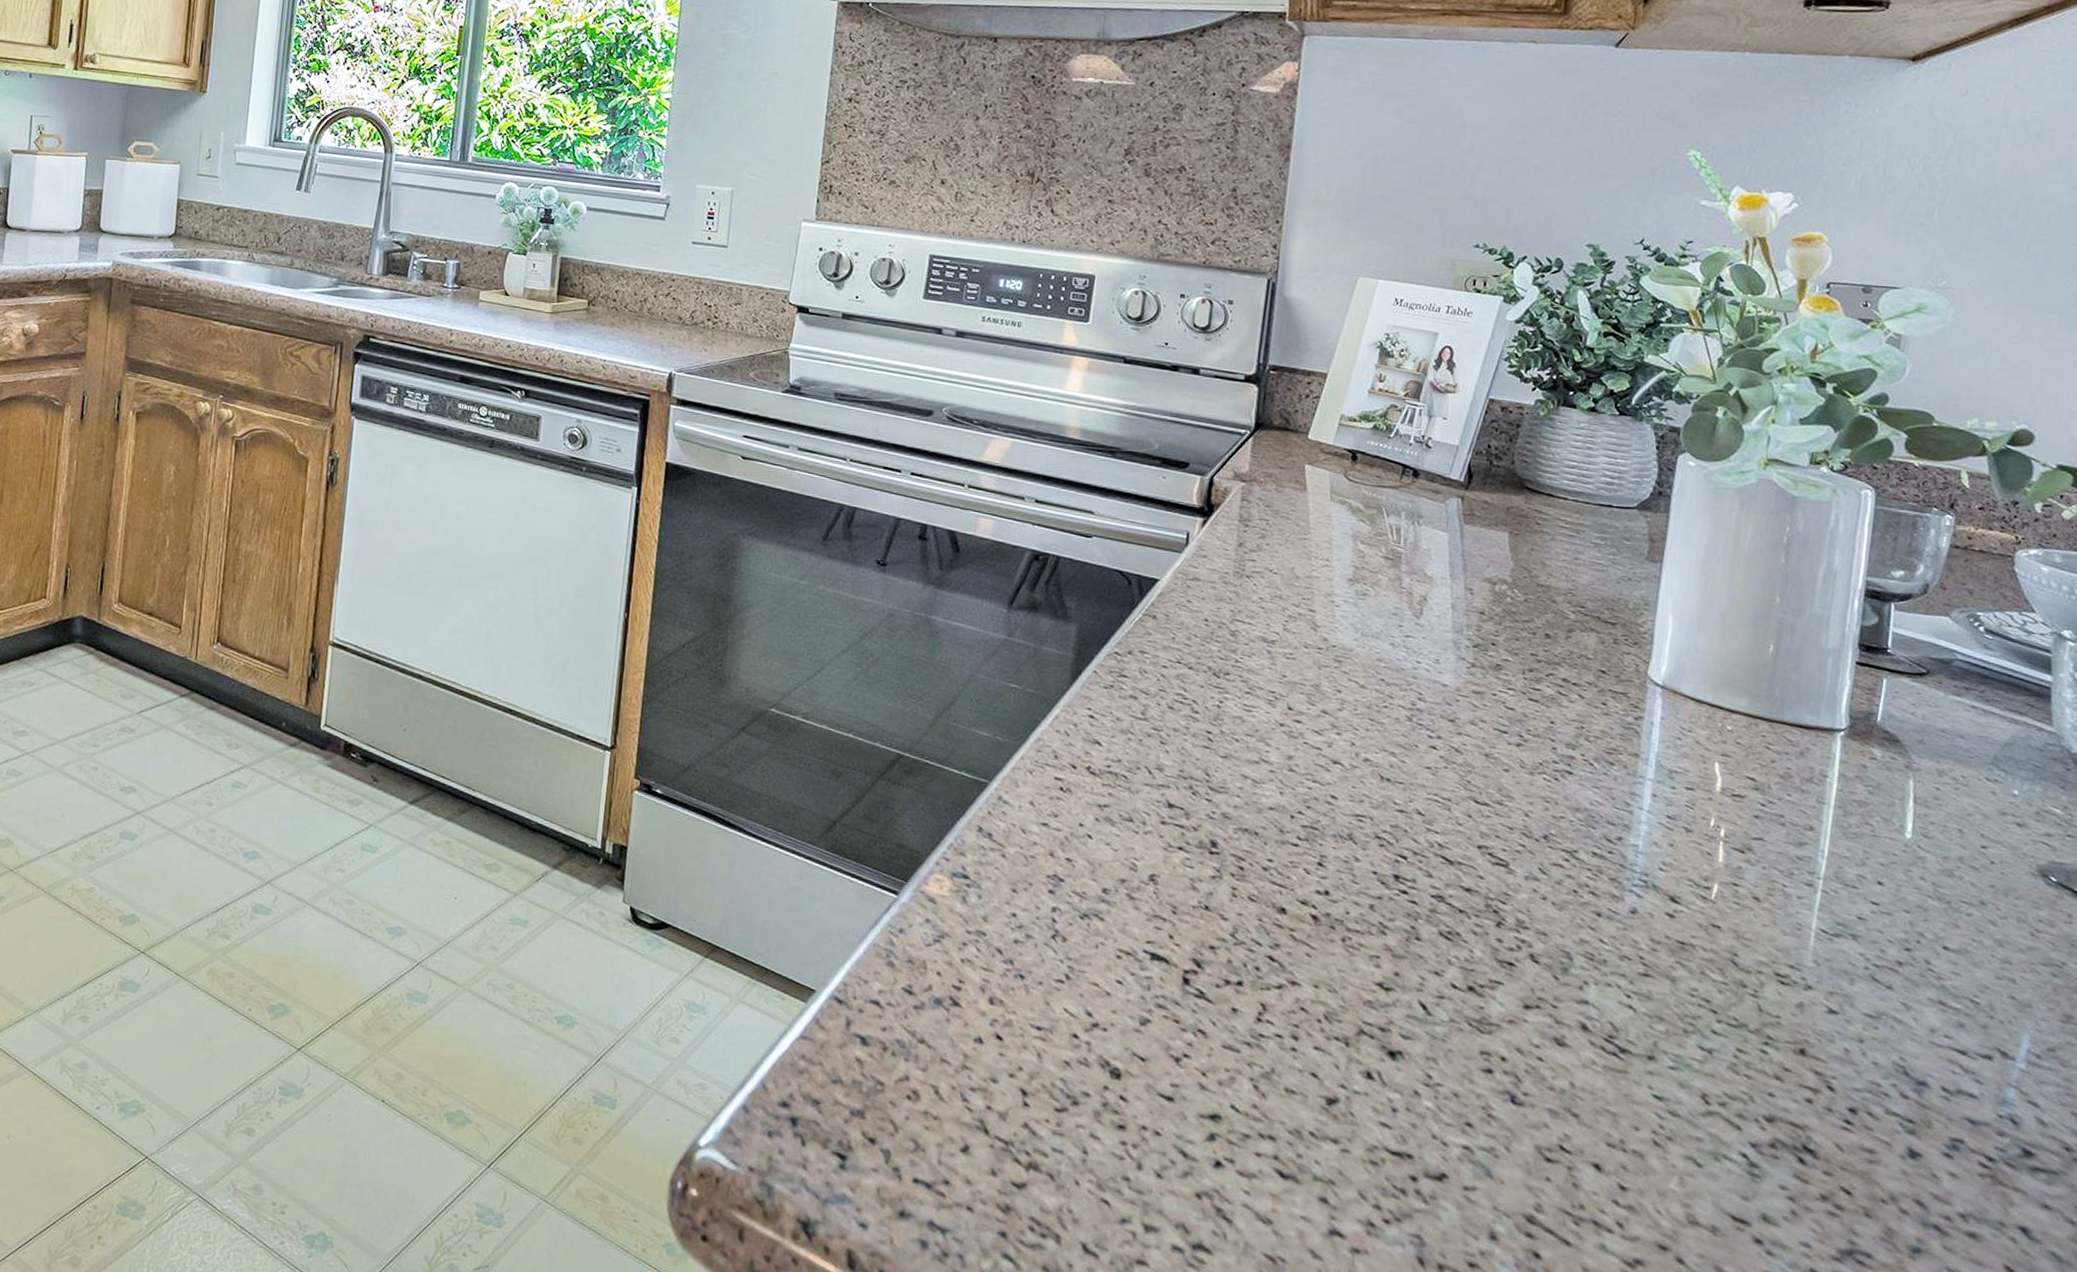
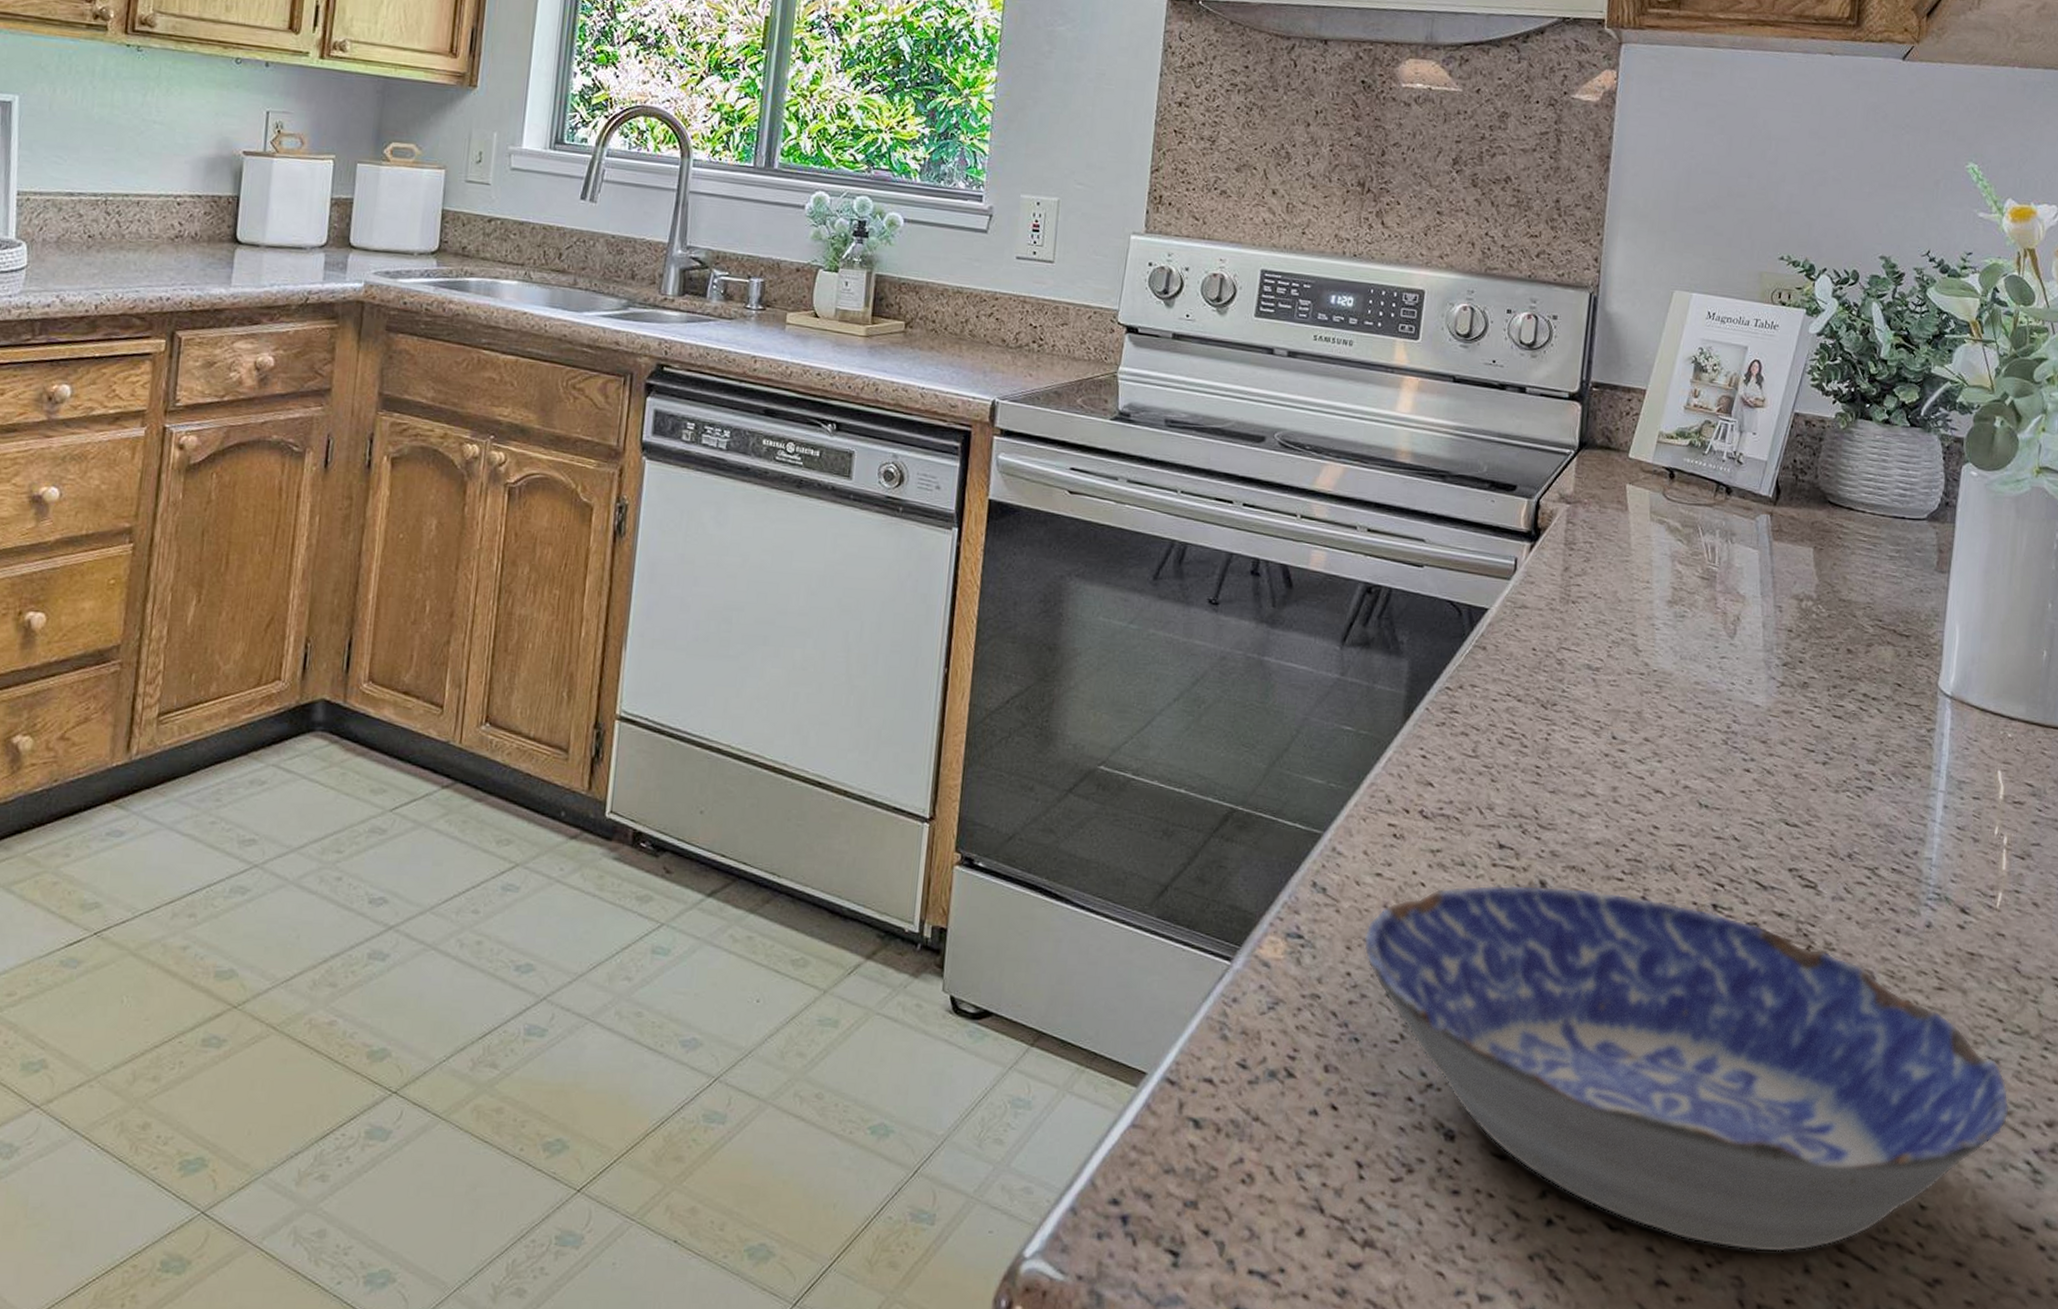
bowl: none [1029,840,1724,1218] -> present [1363,884,2010,1253]

